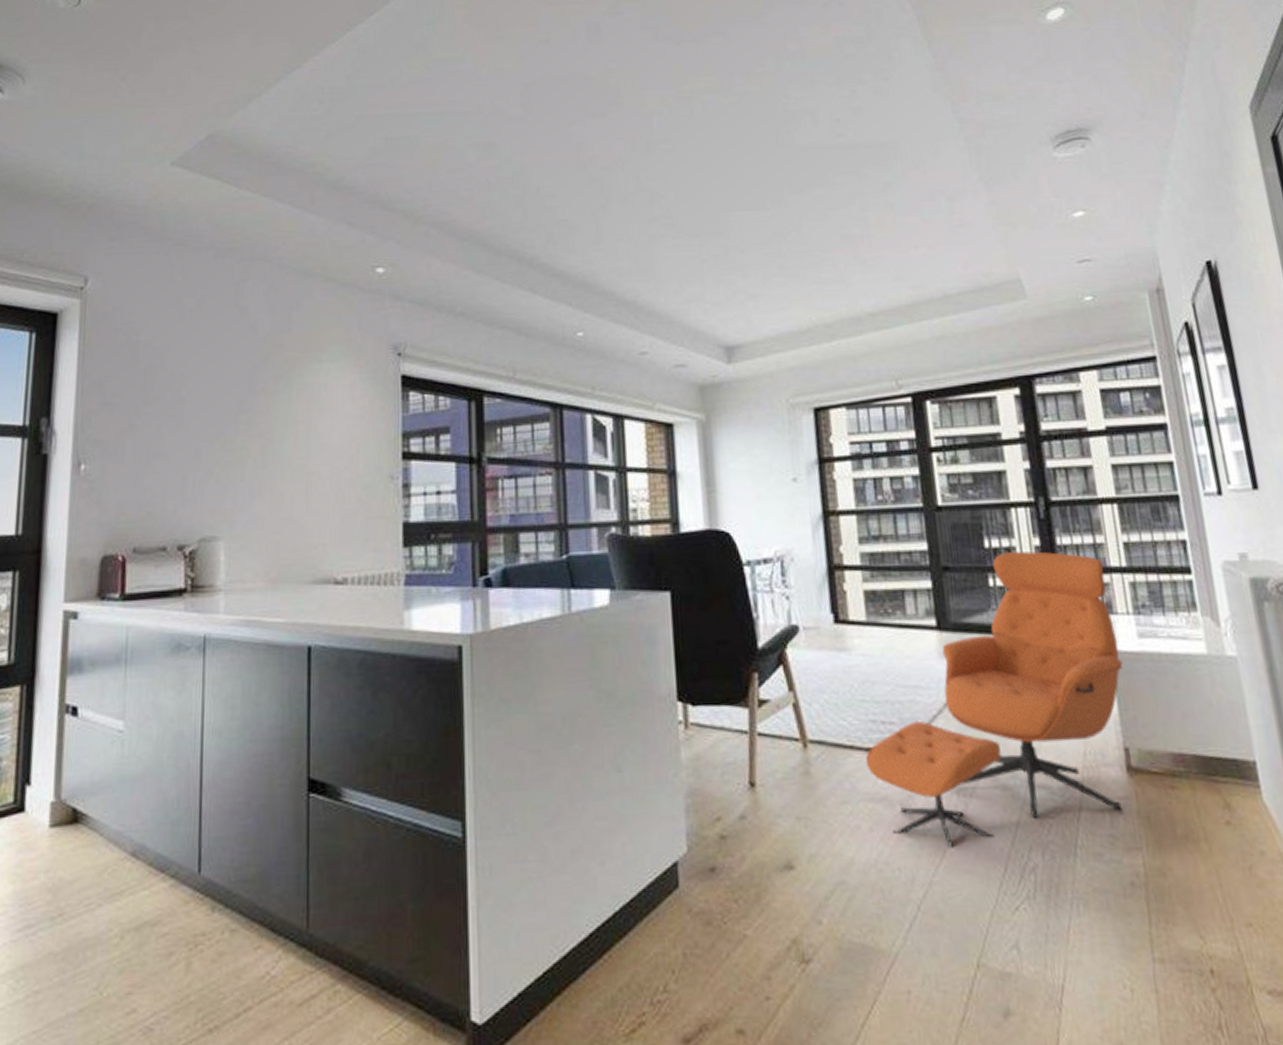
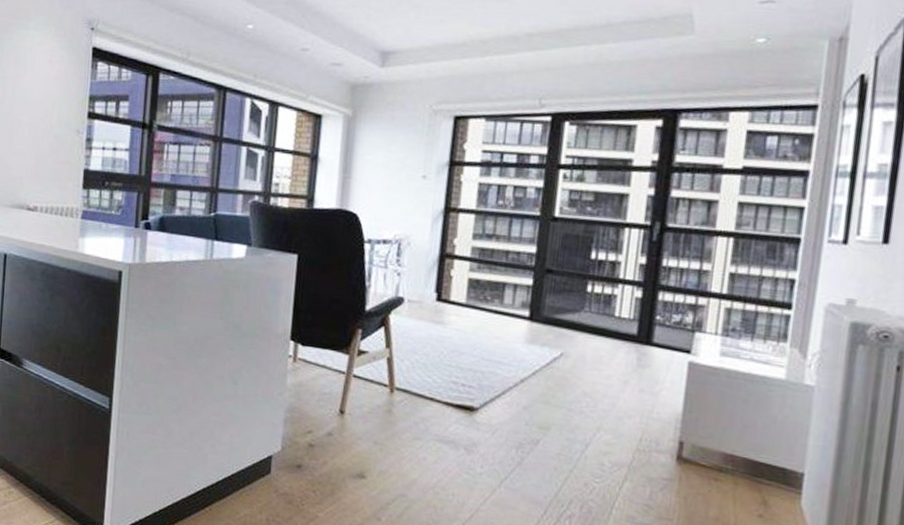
lounge chair: present [866,551,1123,849] -> none [442,265,704,489]

